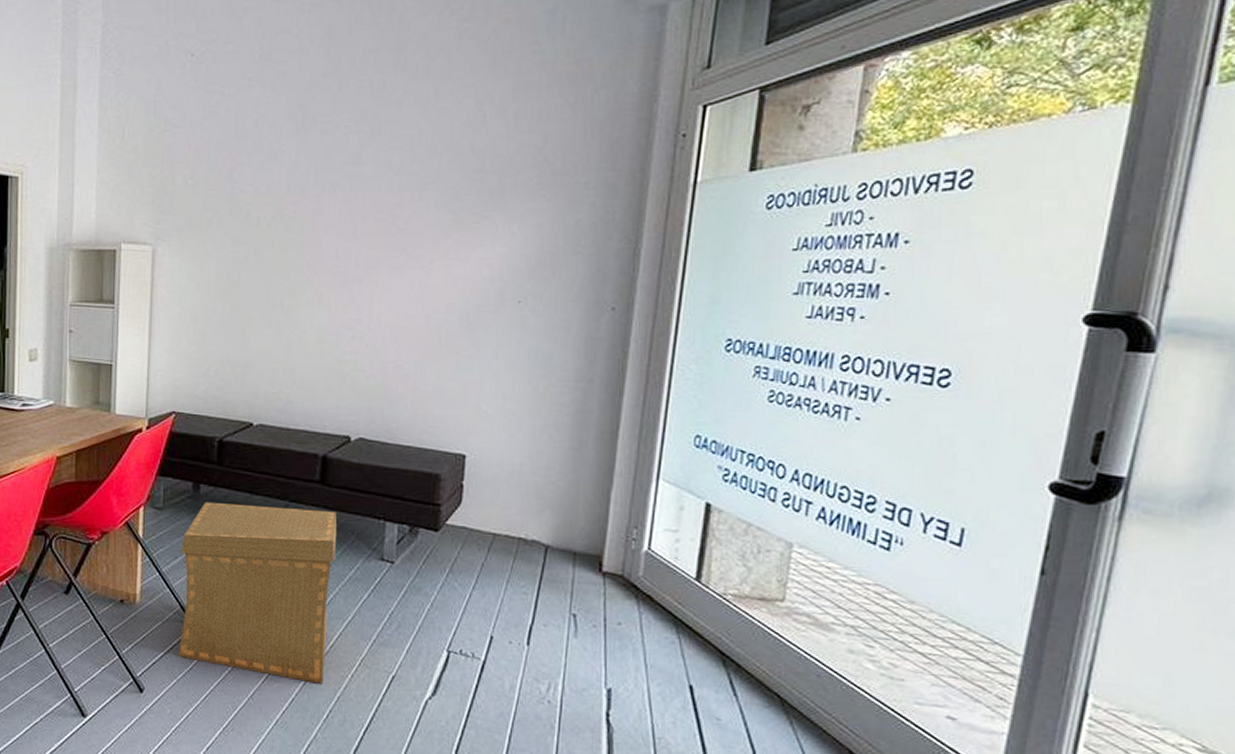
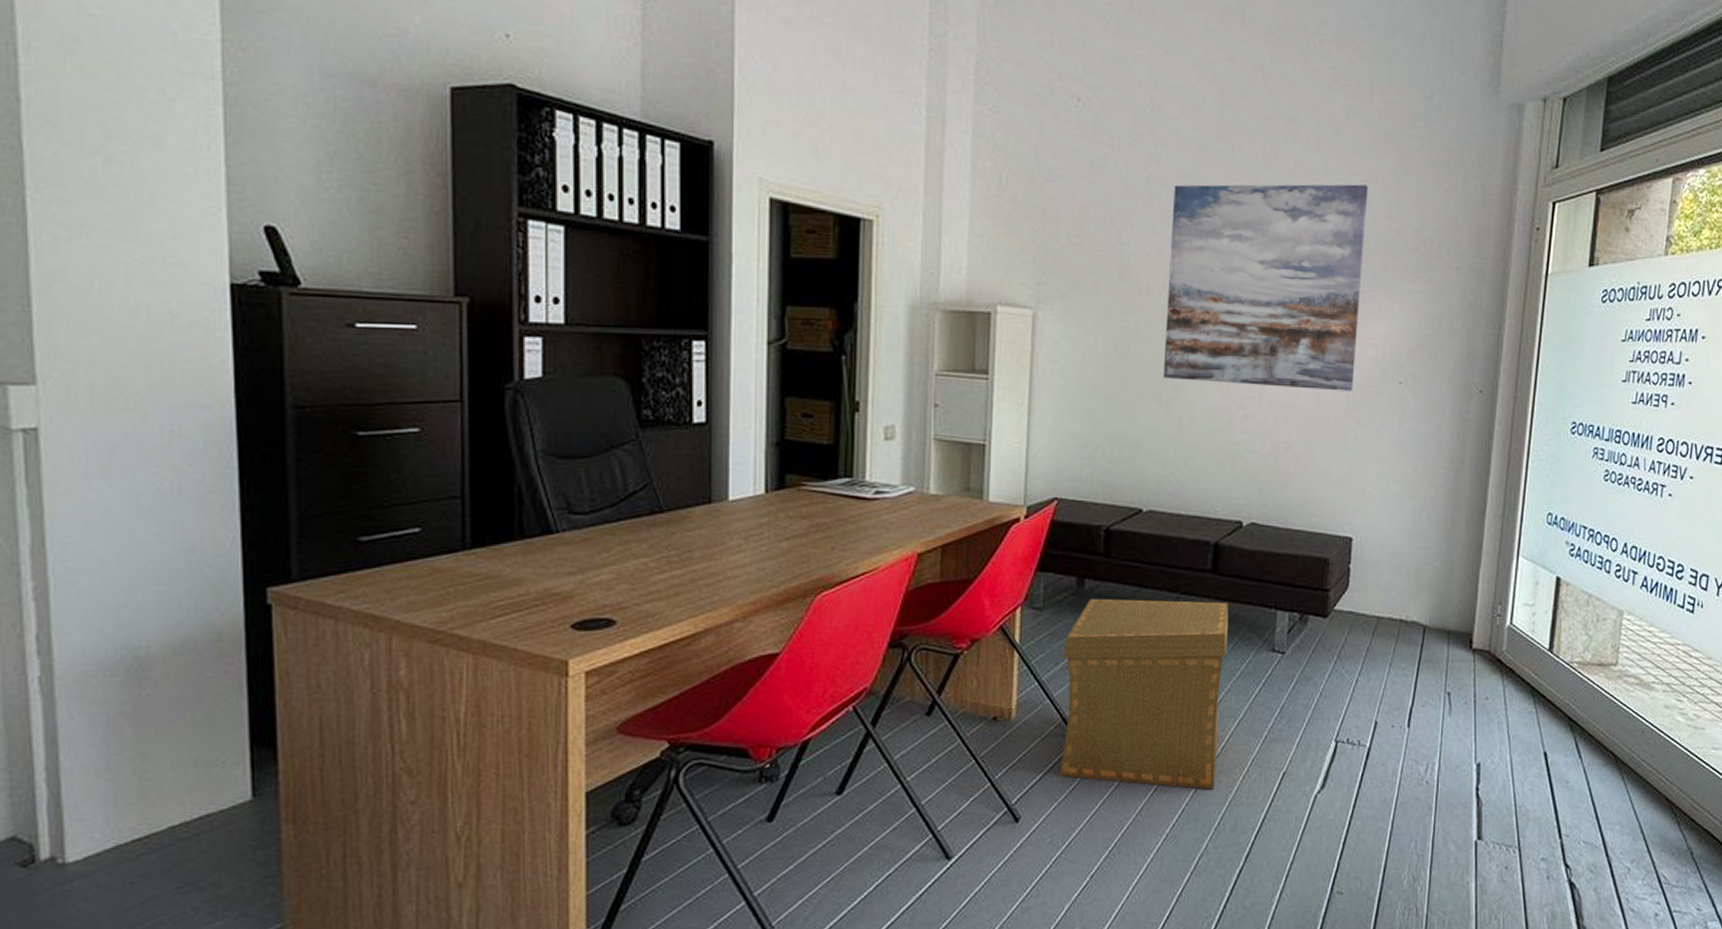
wall art: none [272,106,484,312] -> present [1163,184,1368,391]

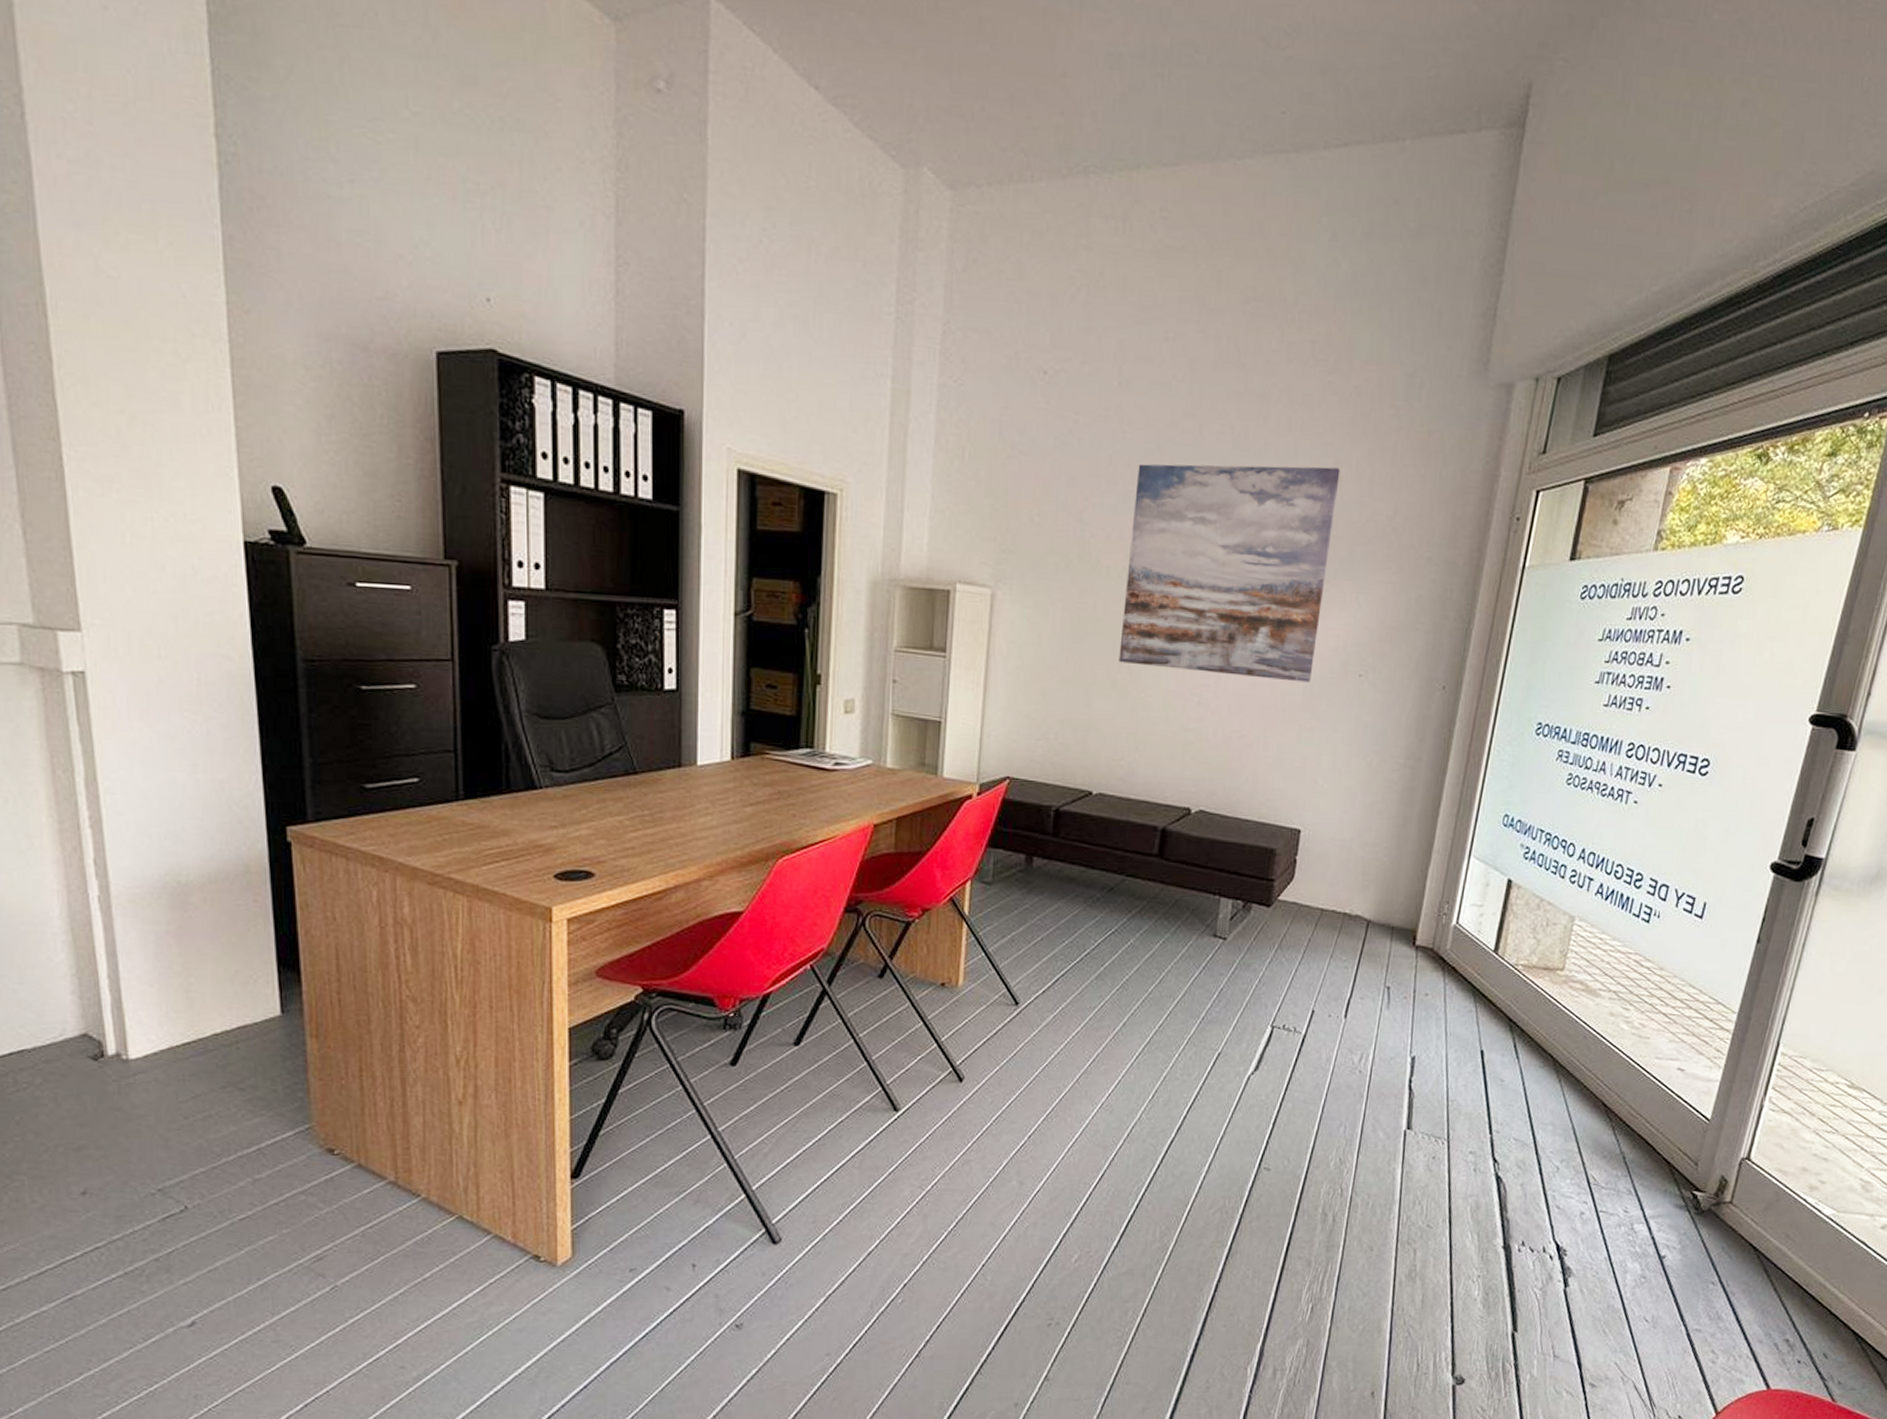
cardboard box: present [1059,598,1228,790] -> none [1002,876,1173,1064]

